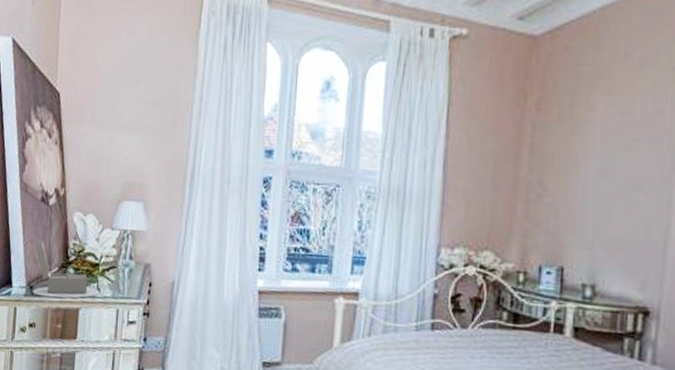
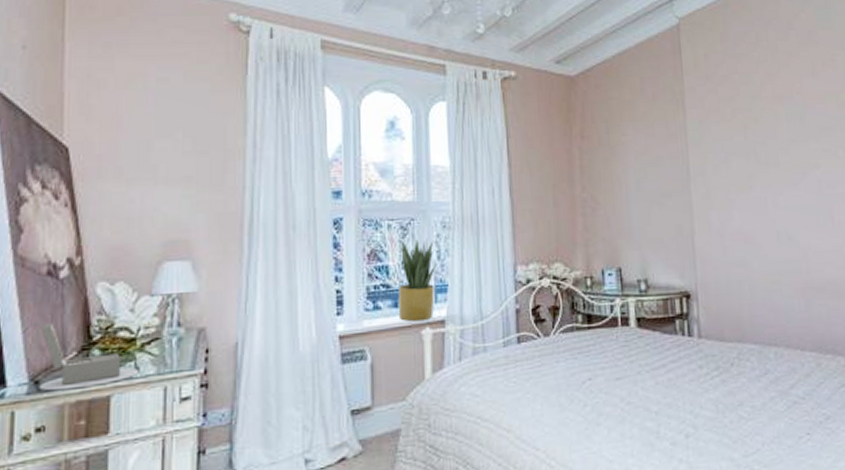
planter: none [314,206,358,291] -> present [397,239,438,323]

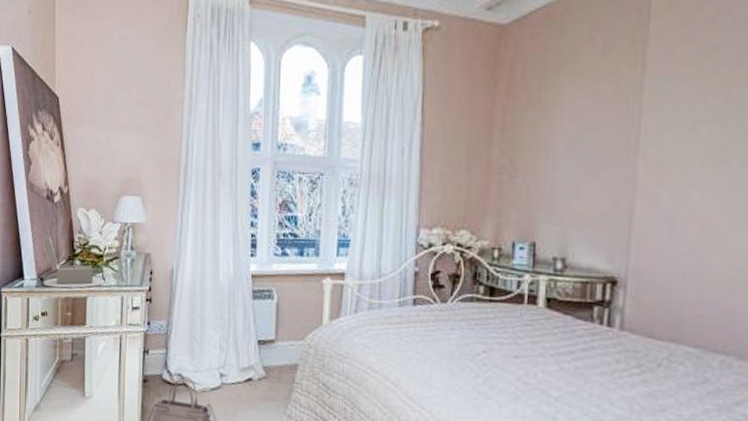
planter: present [397,239,438,323] -> none [303,194,343,272]

